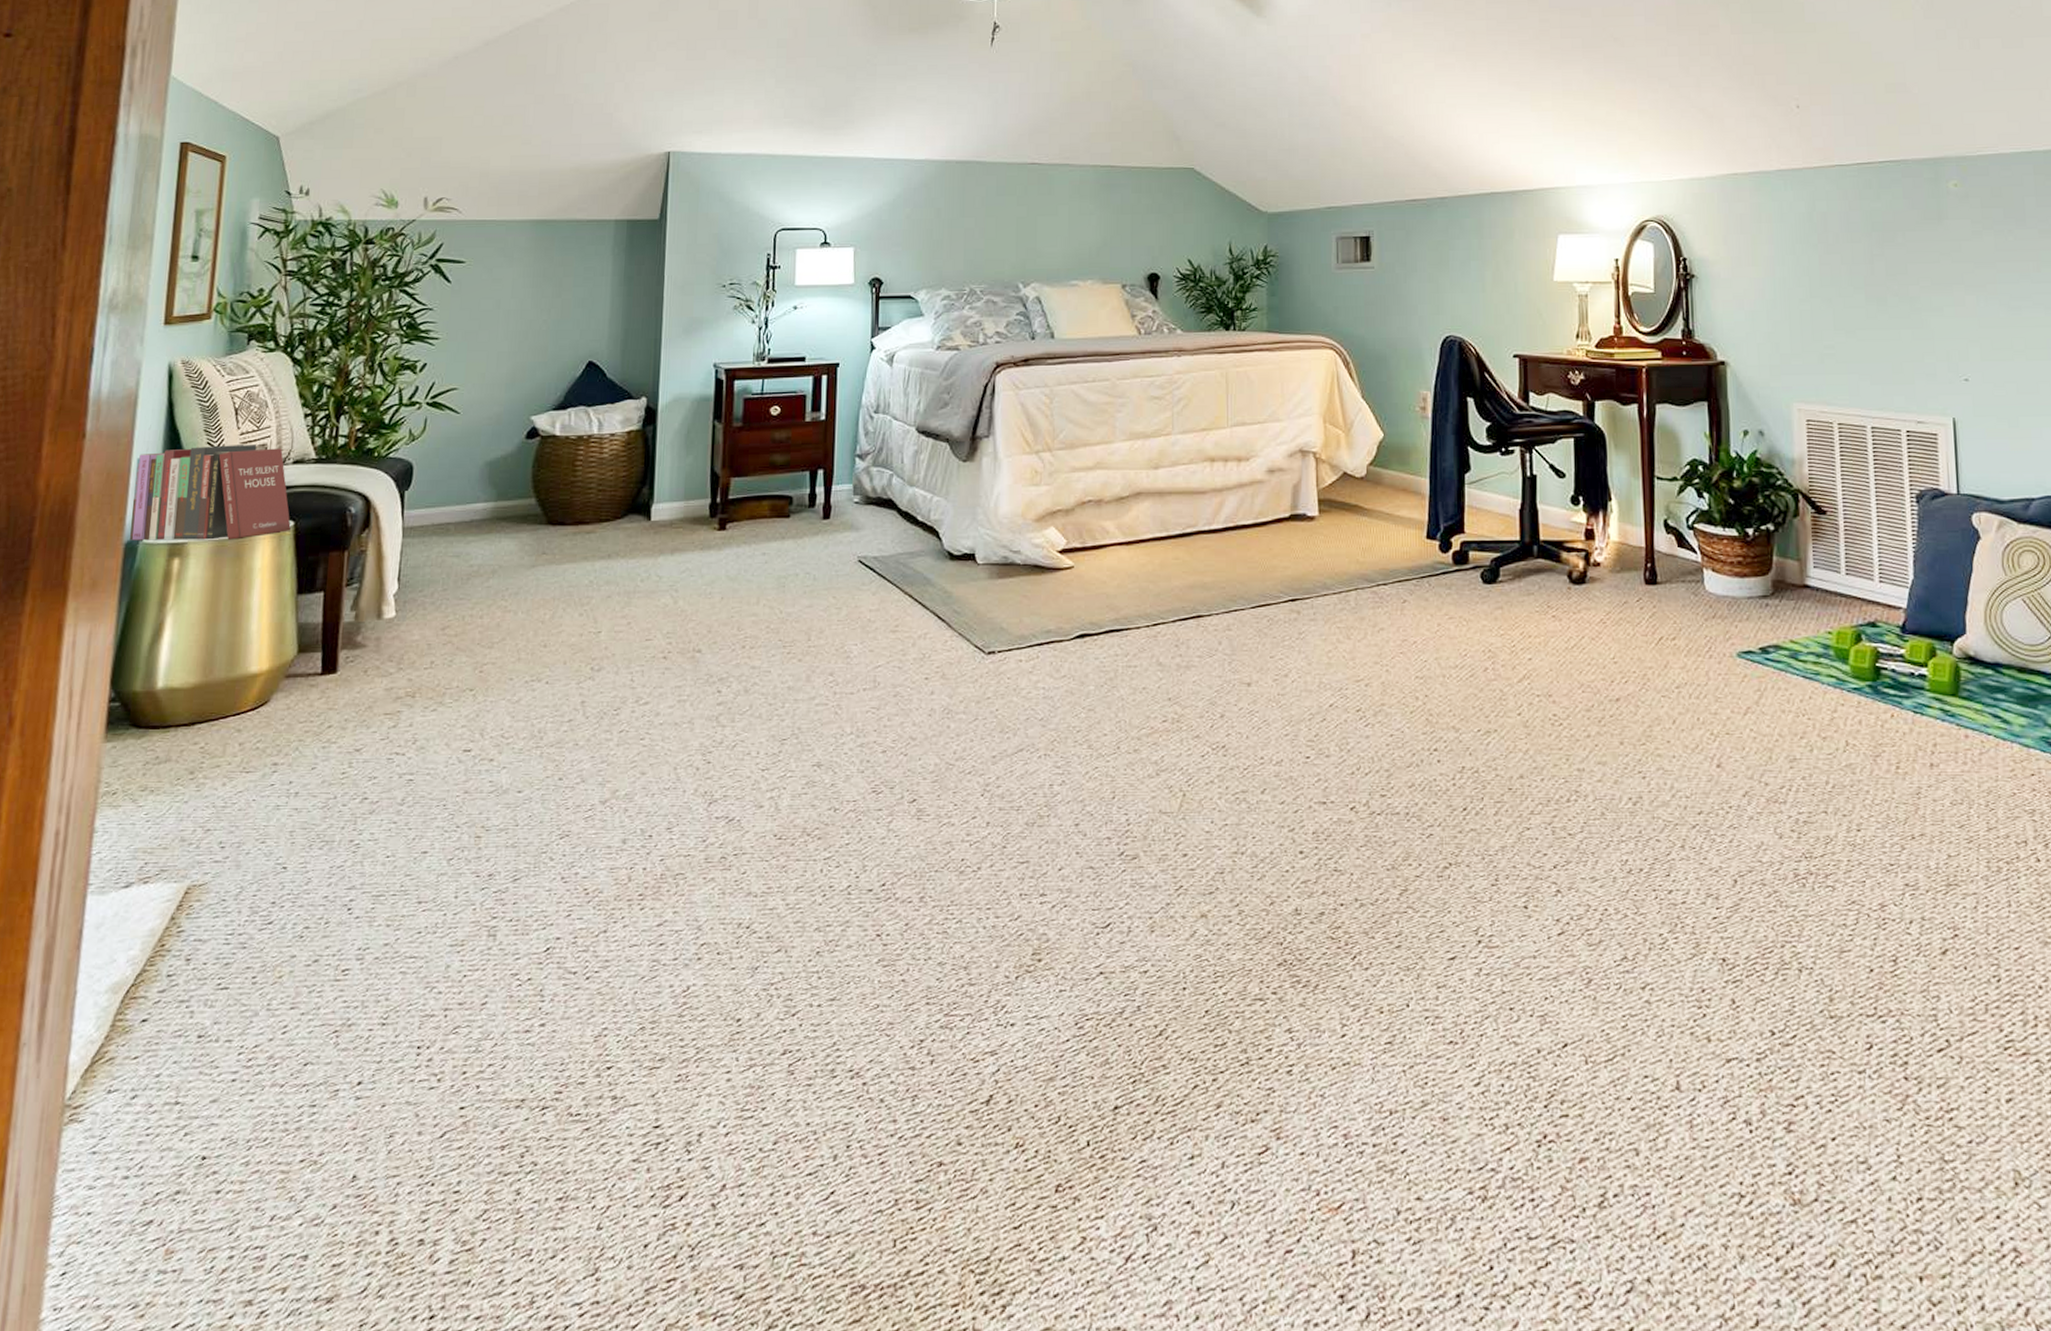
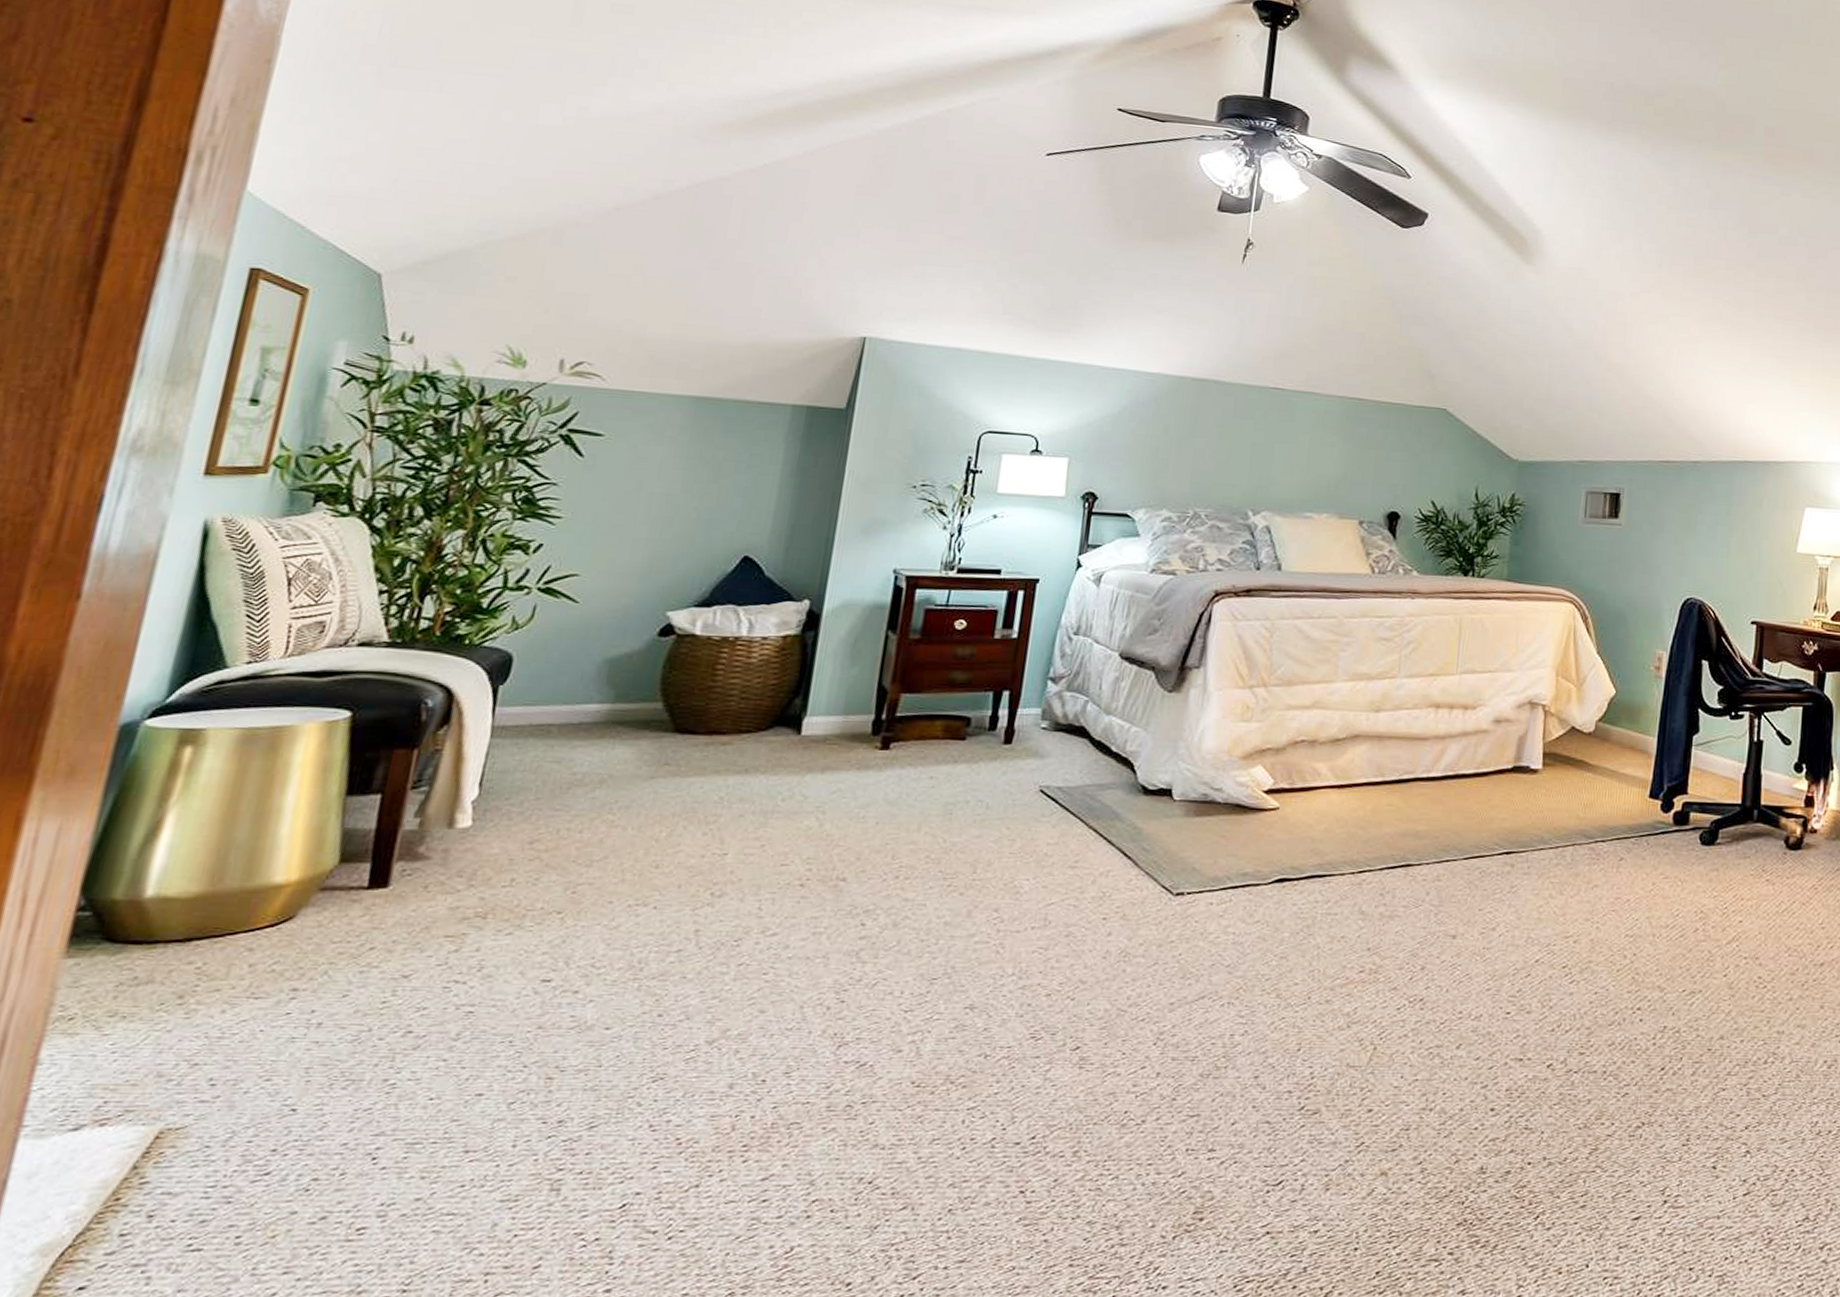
books: present [130,445,291,541] -> none [127,618,347,729]

